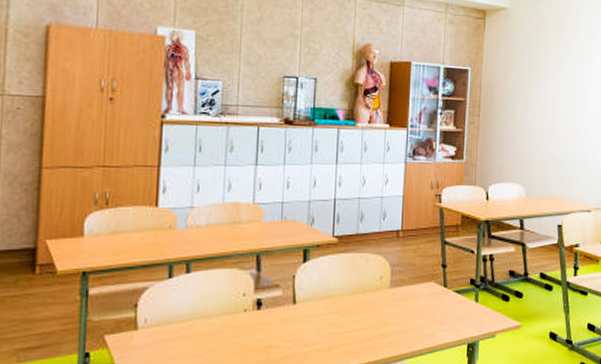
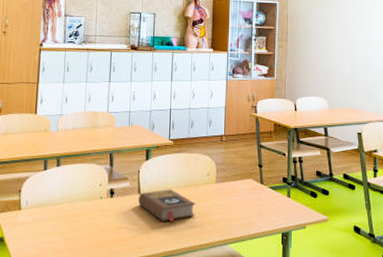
book: none [293,297,365,337] -> present [138,189,196,223]

